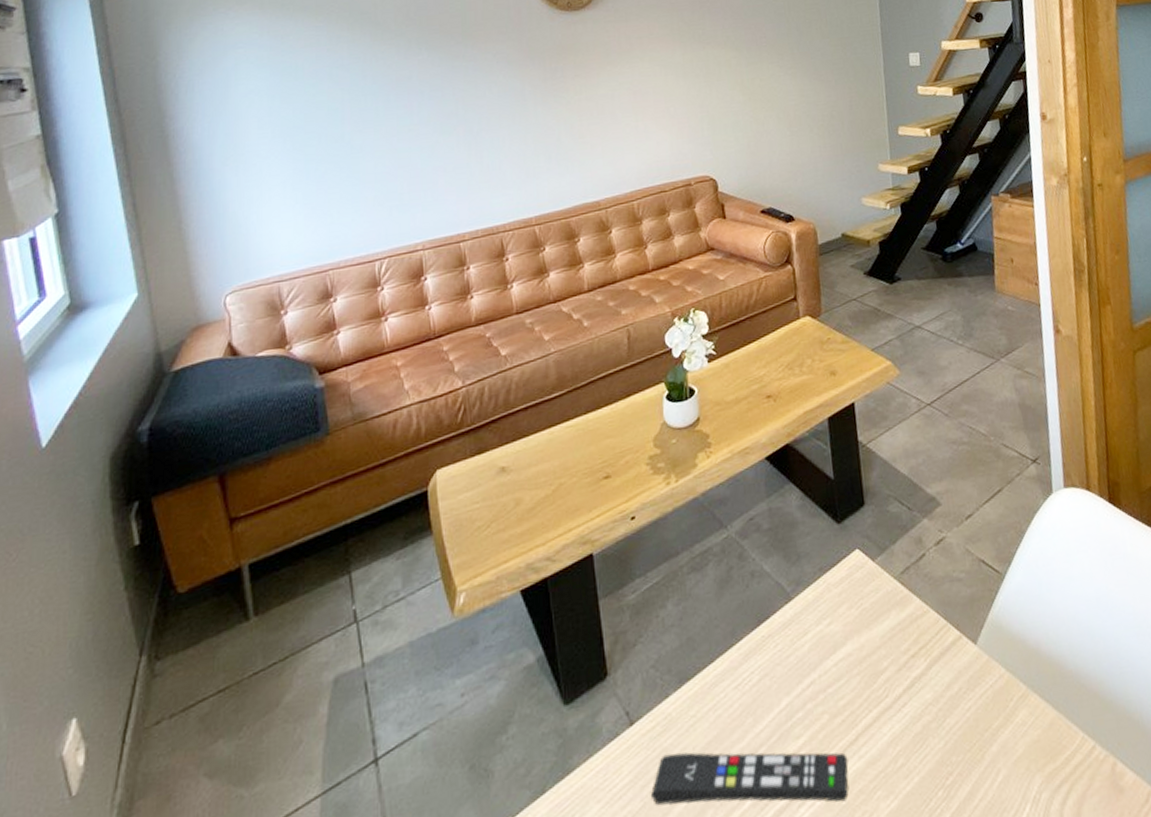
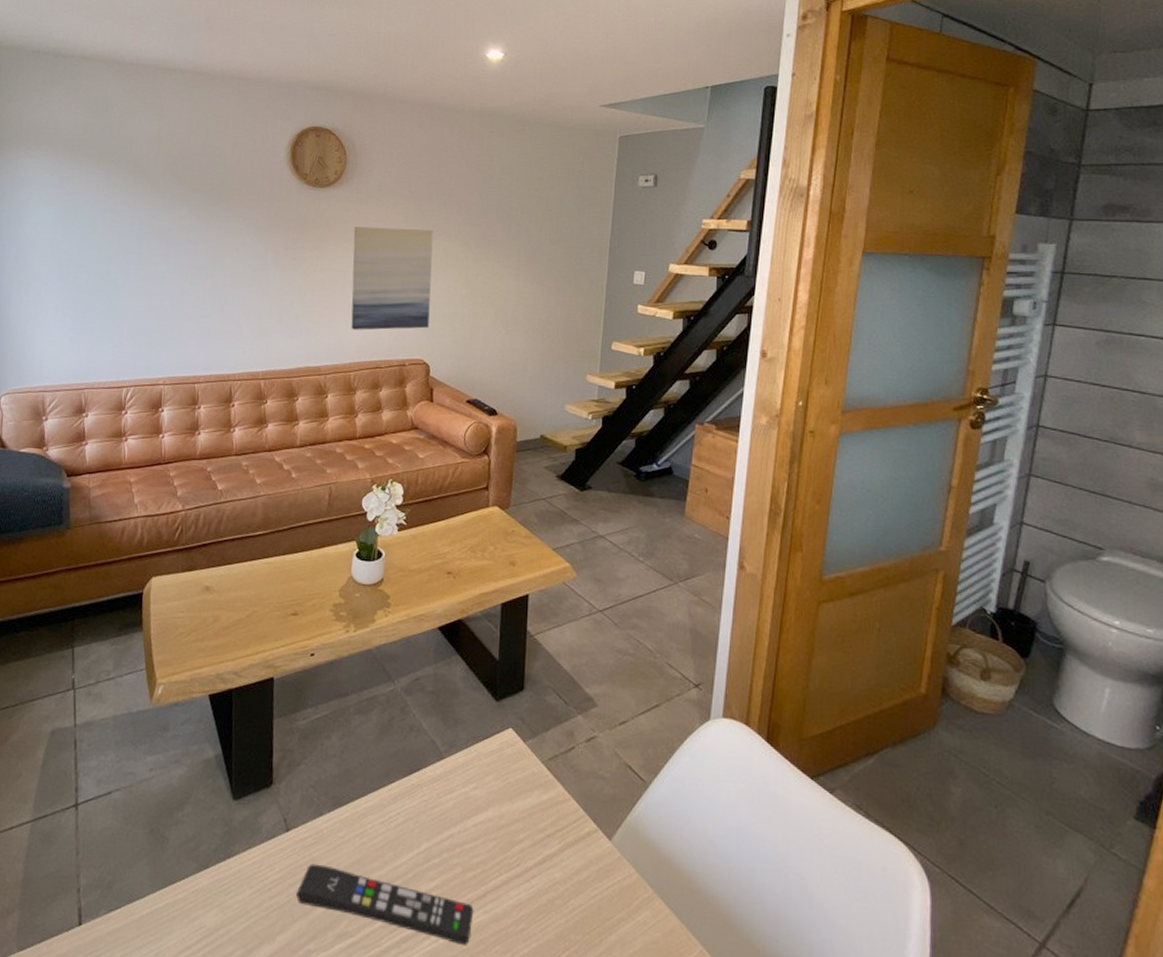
wall art: none [616,40,710,156] -> present [351,226,433,330]

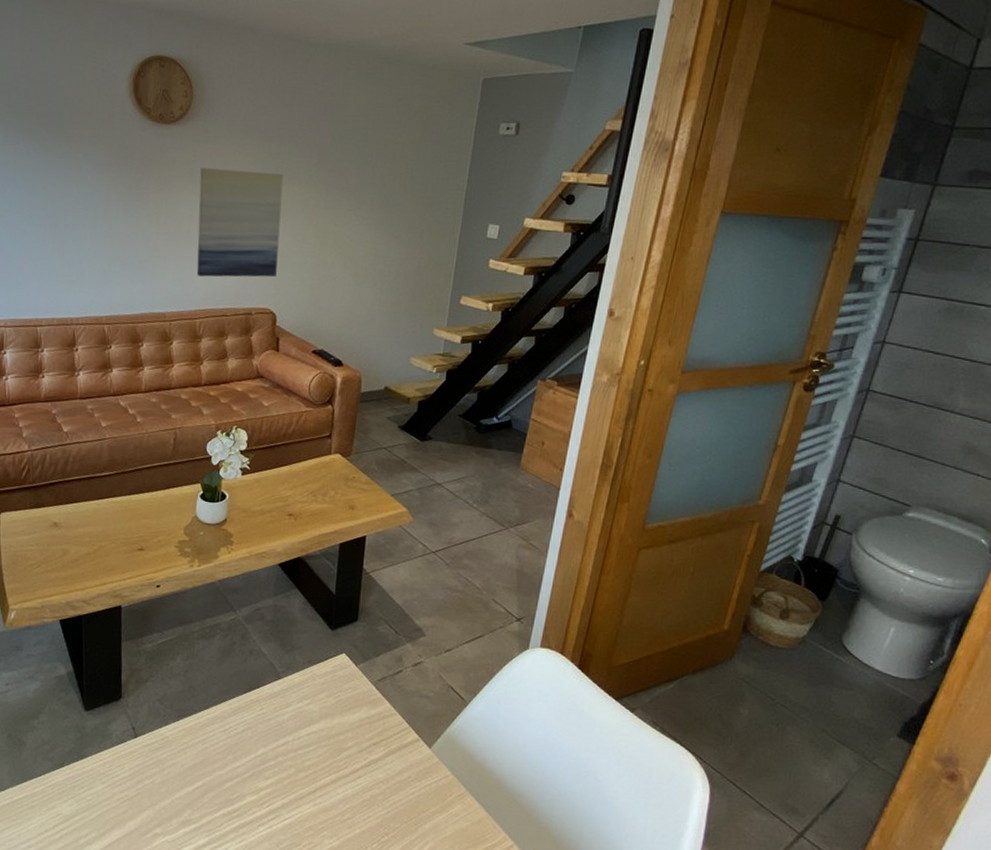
remote control: present [296,863,474,946] -> none [144,764,305,832]

